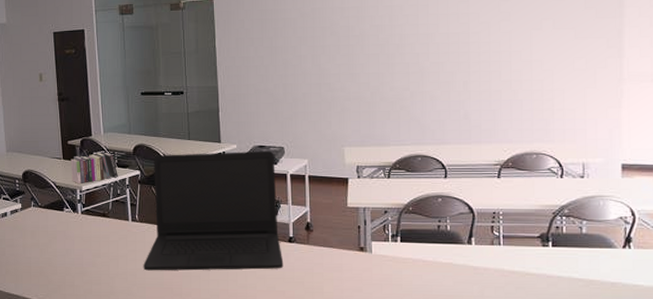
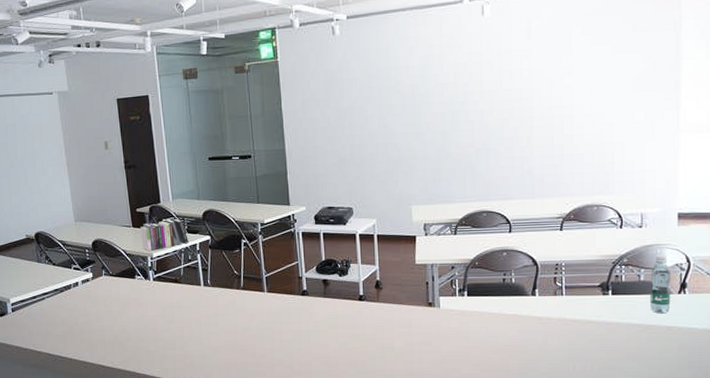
laptop: present [143,150,284,271] -> none [217,211,355,334]
bottle: none [592,206,615,269] -> present [650,254,671,314]

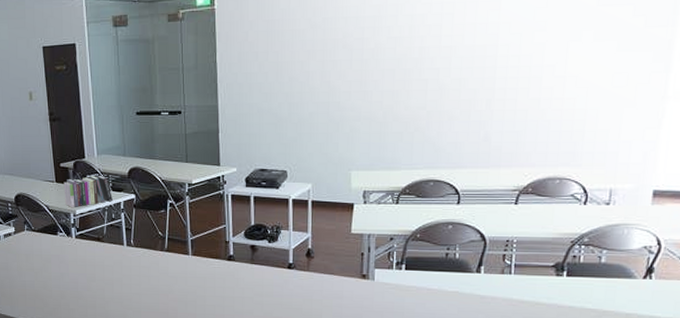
bottle: present [650,254,671,314] -> none [609,235,637,300]

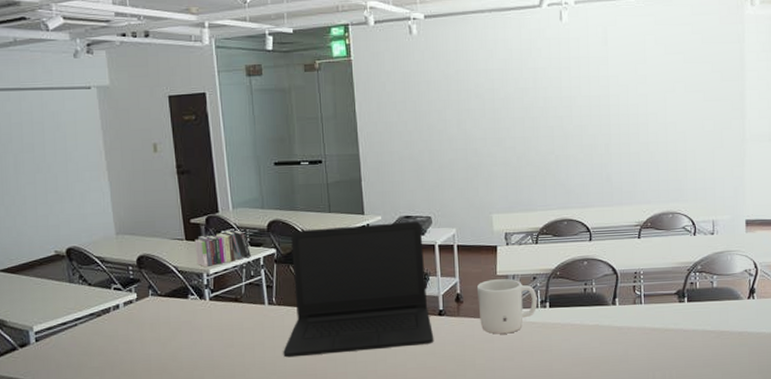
laptop: none [139,174,282,296] -> present [283,221,434,358]
mug: none [329,237,393,292] -> present [476,279,537,334]

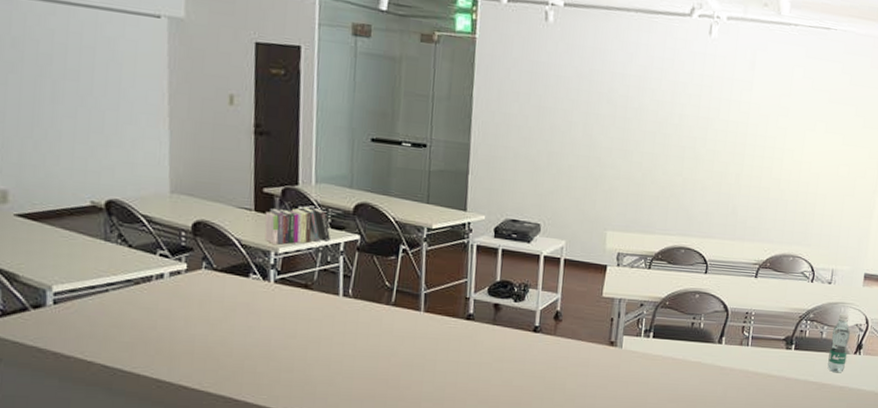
laptop: present [283,221,434,358] -> none [353,218,528,362]
mug: present [476,279,537,334] -> none [577,300,642,360]
bottle: none [722,260,741,320] -> present [827,312,850,373]

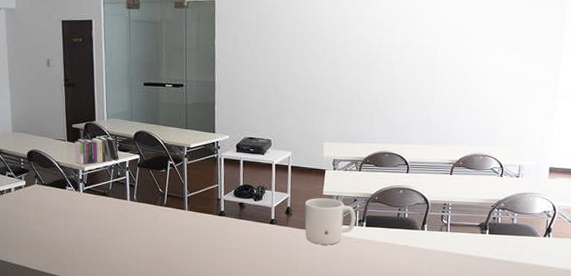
mug: none [577,300,642,360] -> present [304,198,356,245]
bottle: present [827,312,850,373] -> none [520,201,539,253]

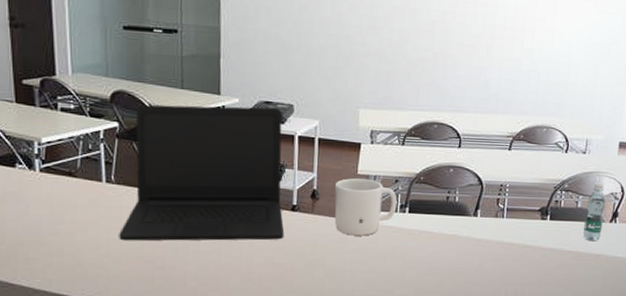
books: present [74,136,119,165] -> none [26,97,90,135]
laptop: none [139,141,265,247] -> present [119,104,285,241]
bottle: none [520,201,539,253] -> present [583,182,606,242]

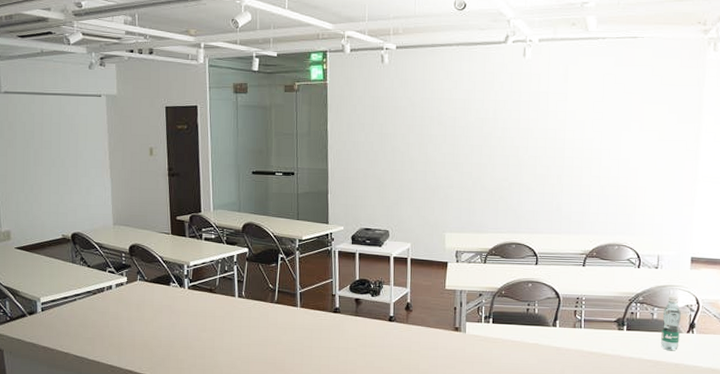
laptop: present [119,104,285,241] -> none [248,233,383,347]
mug: present [334,178,397,236] -> none [425,293,482,344]

